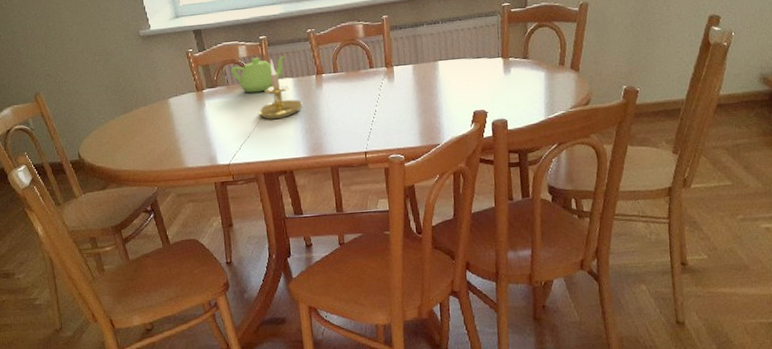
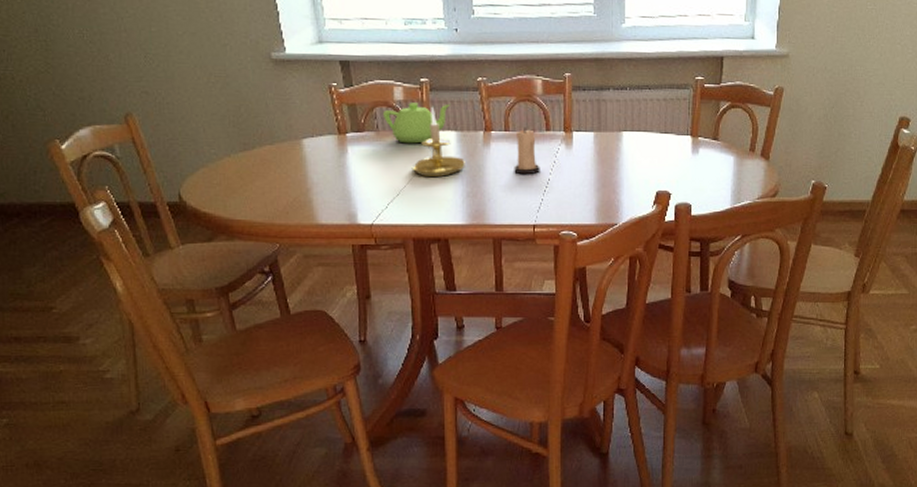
candle: none [344,68,367,109] -> present [514,128,540,175]

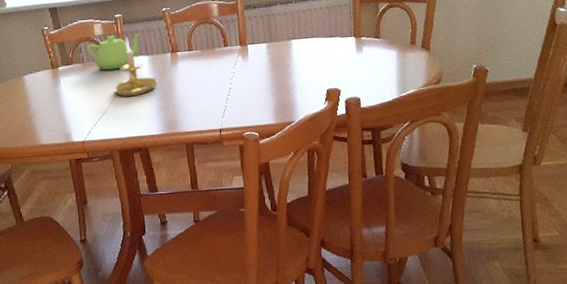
candle: present [514,128,540,175] -> none [199,46,222,87]

